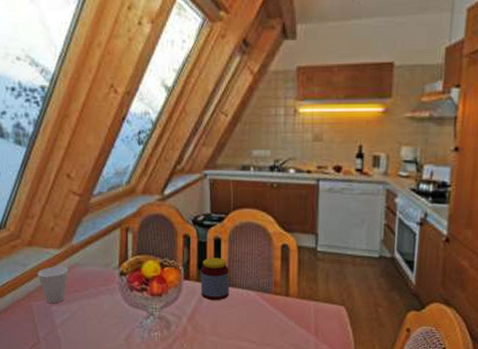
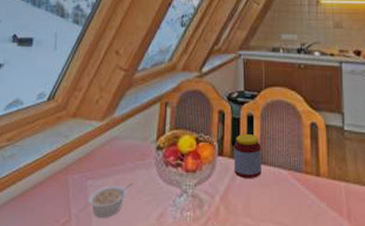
cup: present [37,266,69,304] -> none [77,138,108,178]
legume: none [54,307,99,340] -> present [88,183,134,218]

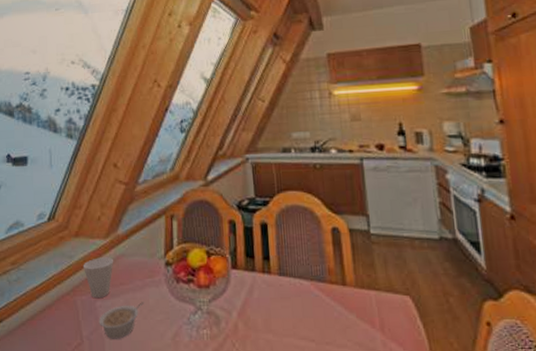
cup: none [77,138,108,178] -> present [82,257,114,299]
jar: present [233,134,261,178] -> none [248,244,281,291]

